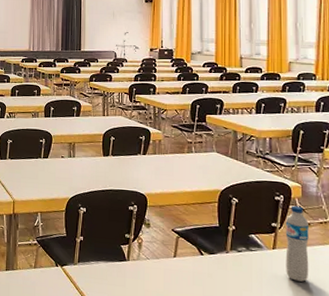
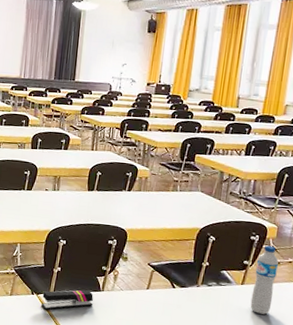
stapler: none [67,260,120,283] -> present [41,290,94,310]

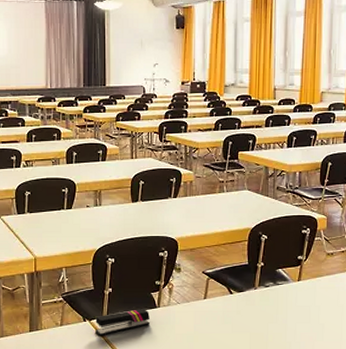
water bottle: present [250,245,279,315] -> none [309,237,332,309]

